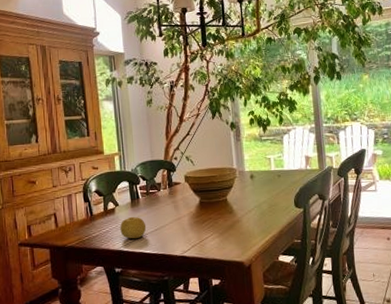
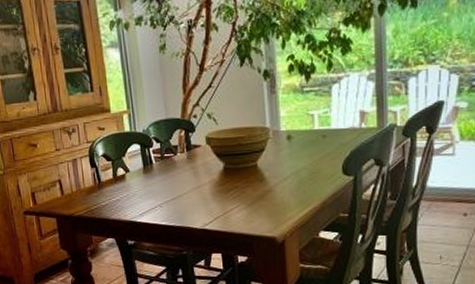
fruit: present [120,216,147,239] -> none [131,184,162,209]

